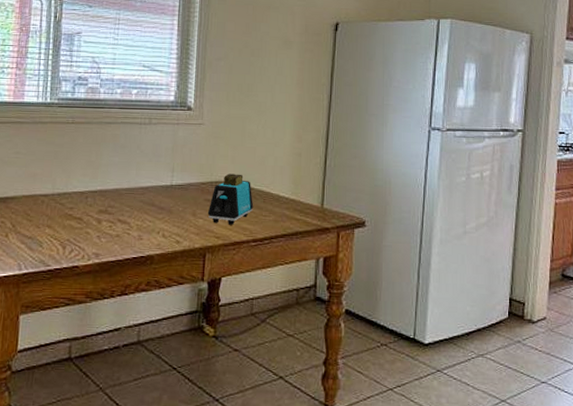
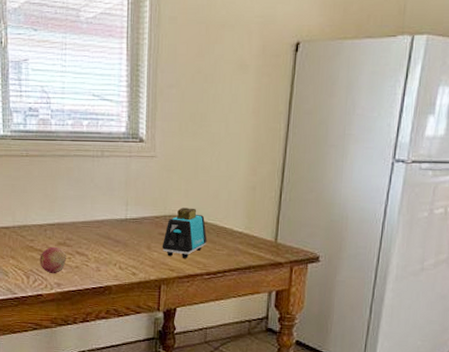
fruit: none [78,214,108,244] -> present [40,246,67,274]

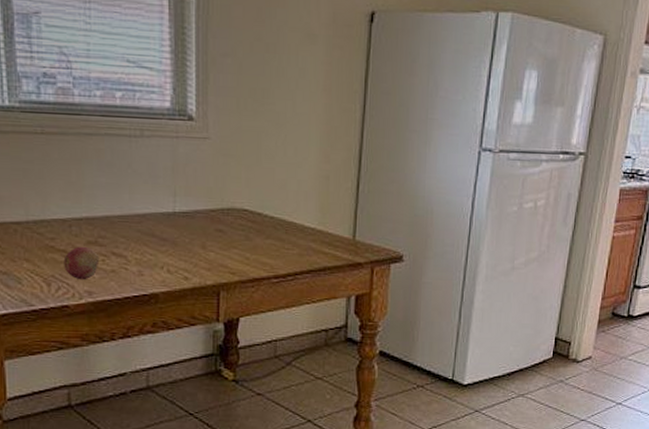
toaster: present [162,207,207,258] -> none [219,199,274,259]

